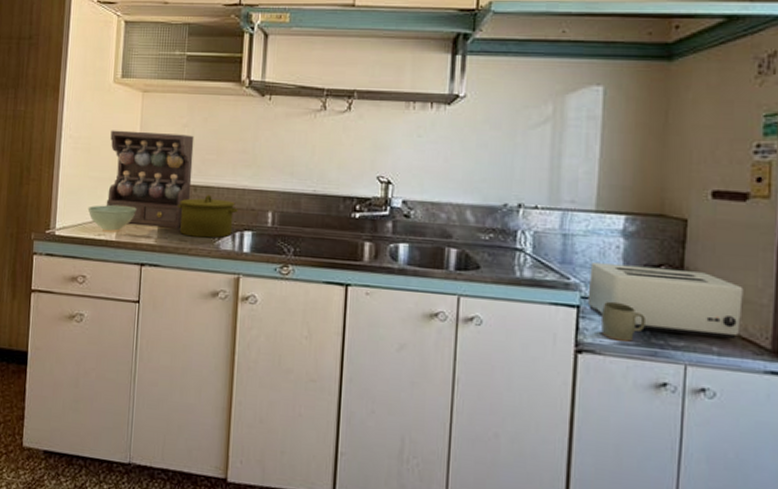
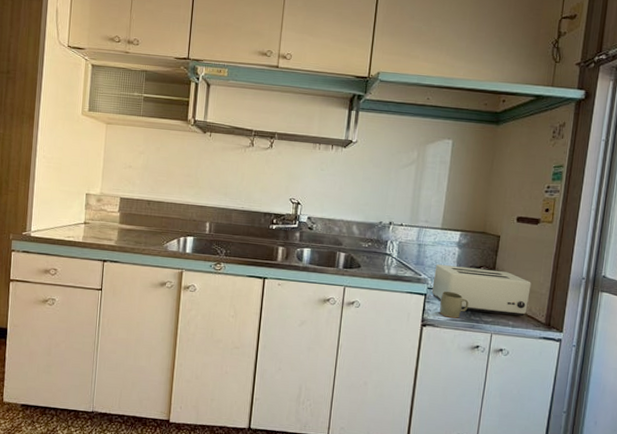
bowl: present [87,205,137,233] -> none [59,213,100,236]
spice rack: present [106,130,194,229] -> none [74,153,149,234]
cooking pot: present [178,194,238,238] -> none [134,207,183,242]

